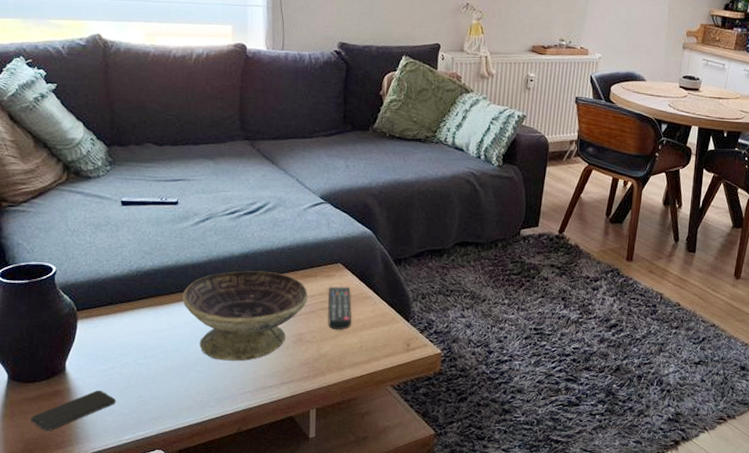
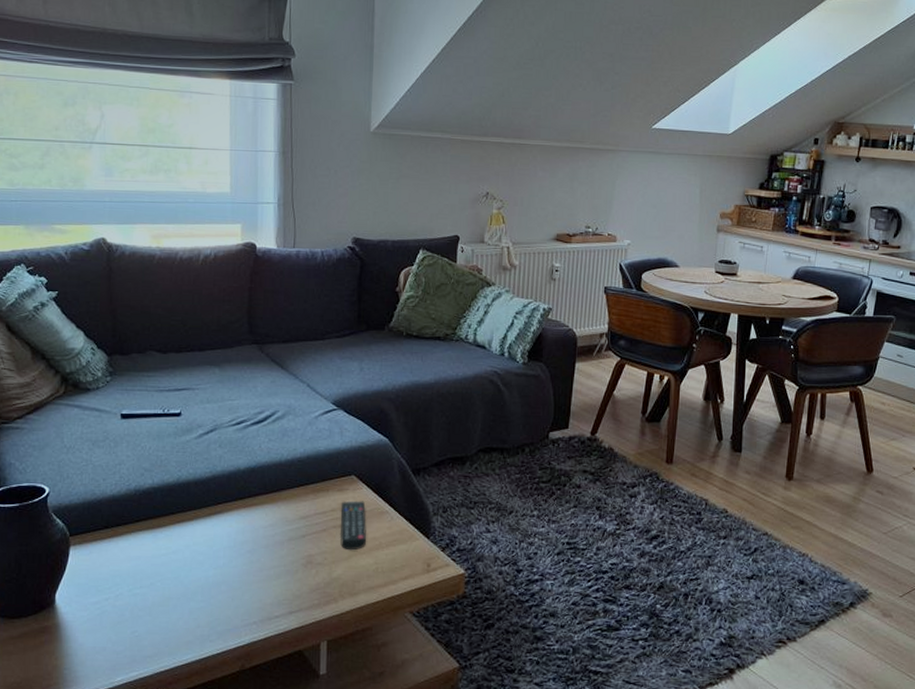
smartphone: present [30,390,116,432] -> none [14,625,108,675]
decorative bowl: present [182,270,308,361] -> none [183,486,319,589]

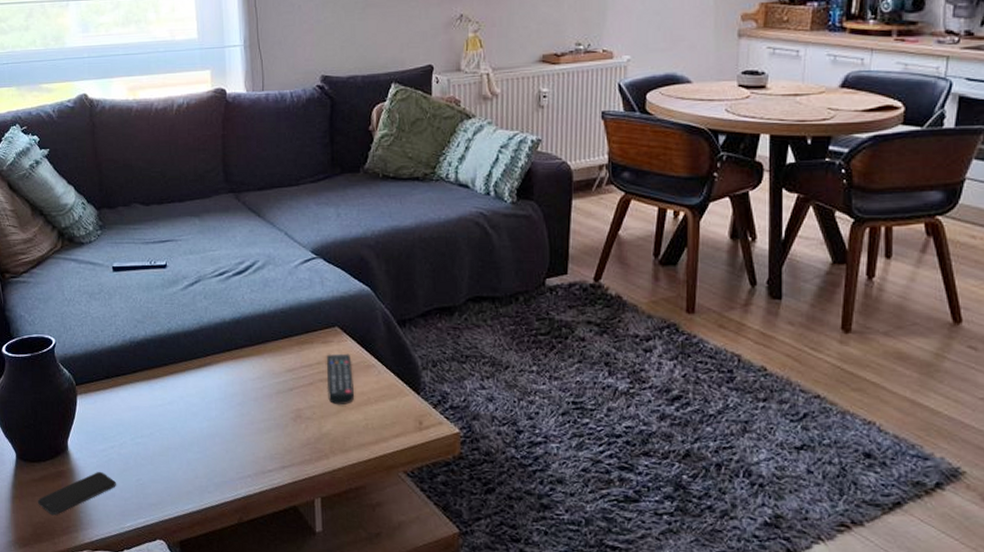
smartphone: none [14,625,108,675] -> present [37,471,116,516]

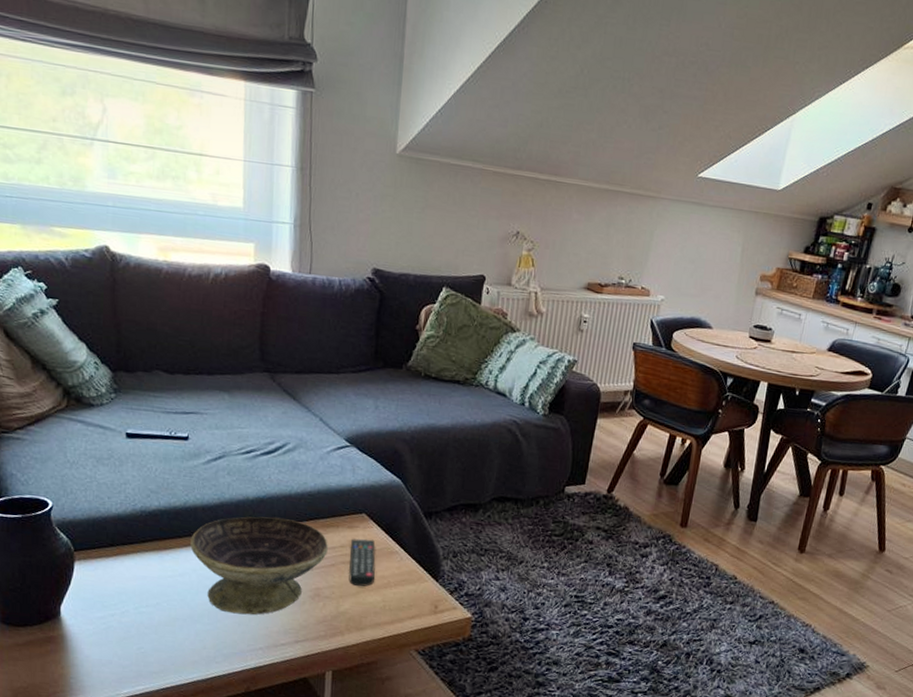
smartphone: present [37,471,116,516] -> none [20,638,114,681]
decorative bowl: none [176,337,305,441] -> present [190,516,328,615]

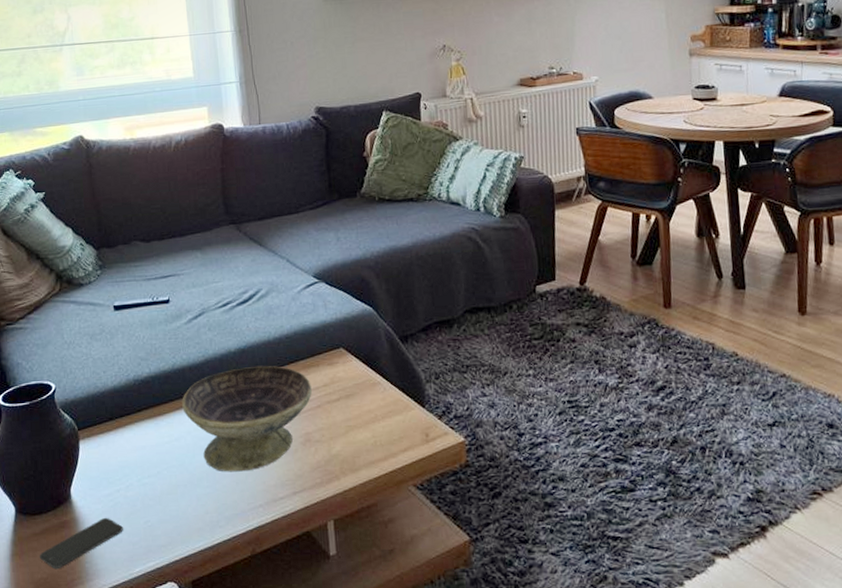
smartphone: none [20,638,114,681] -> present [39,517,123,570]
remote control: present [348,538,375,587] -> none [332,373,362,426]

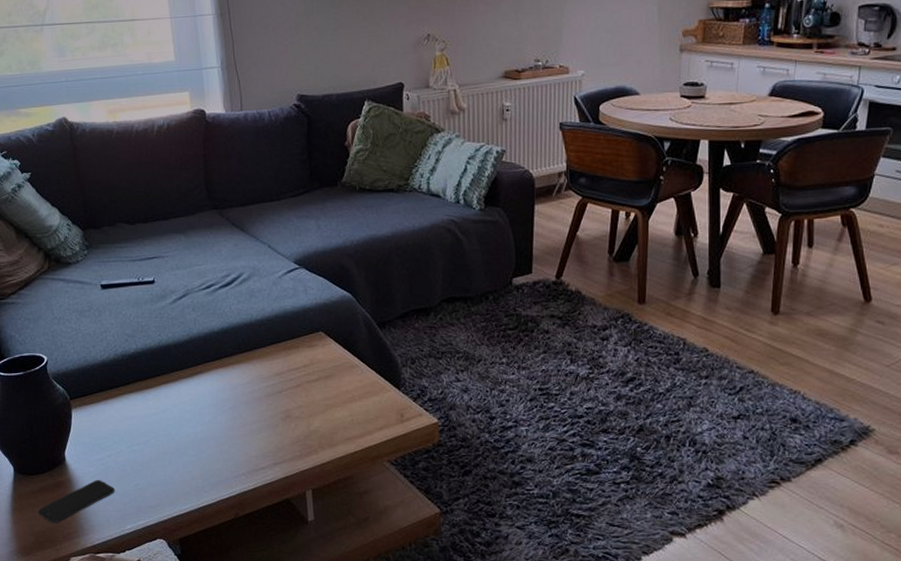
decorative bowl: present [182,365,312,472] -> none [168,345,292,443]

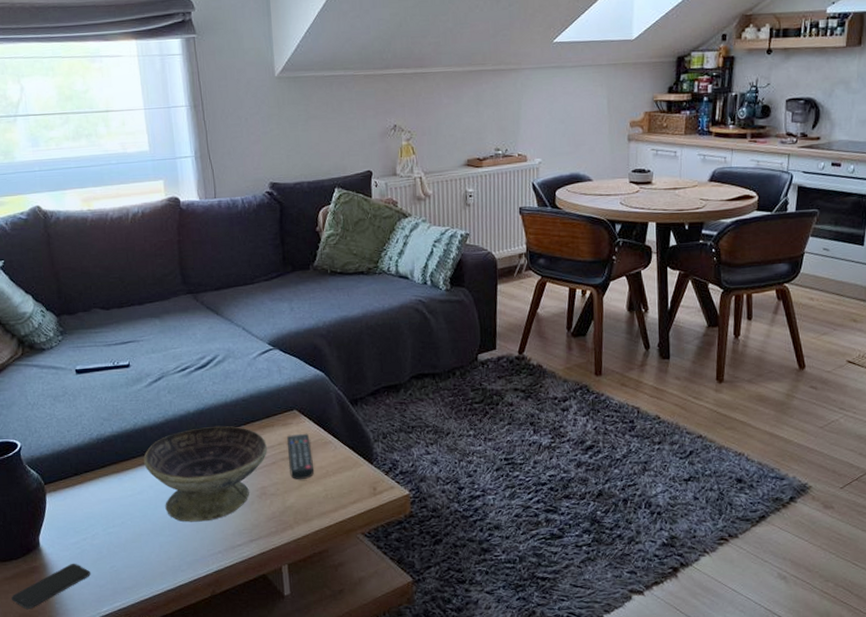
decorative bowl: none [168,345,292,443] -> present [144,425,267,522]
remote control: none [312,356,340,404] -> present [286,433,315,480]

